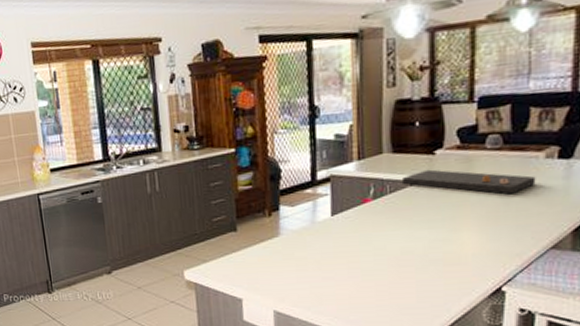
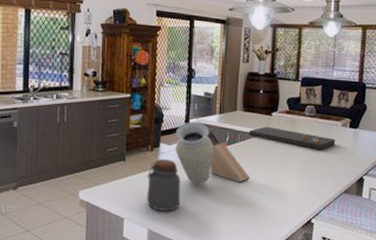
jar: none [267,225,314,288] -> present [147,159,181,211]
vase: none [298,174,354,253] -> present [175,122,214,184]
knife block: none [343,183,407,246] -> present [207,131,250,182]

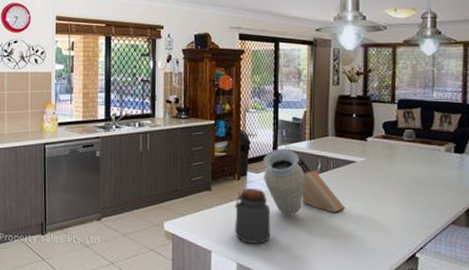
cutting board: present [248,126,336,150] -> none [341,152,439,178]

